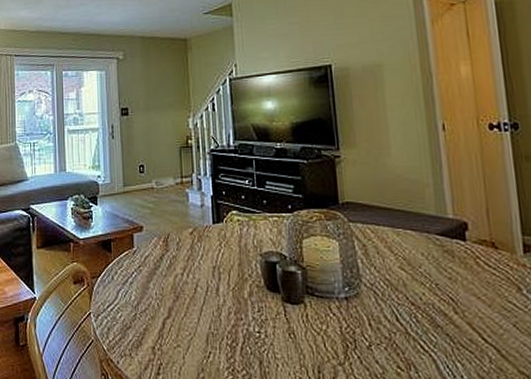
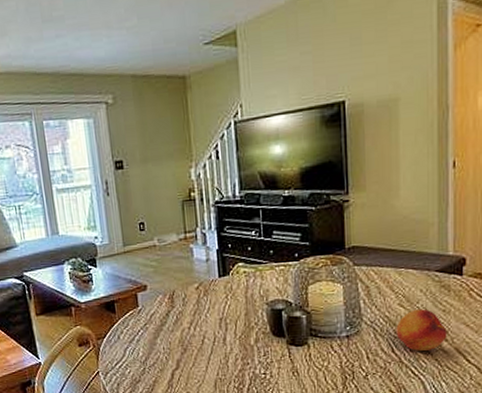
fruit: none [398,274,457,324] -> present [396,309,447,352]

